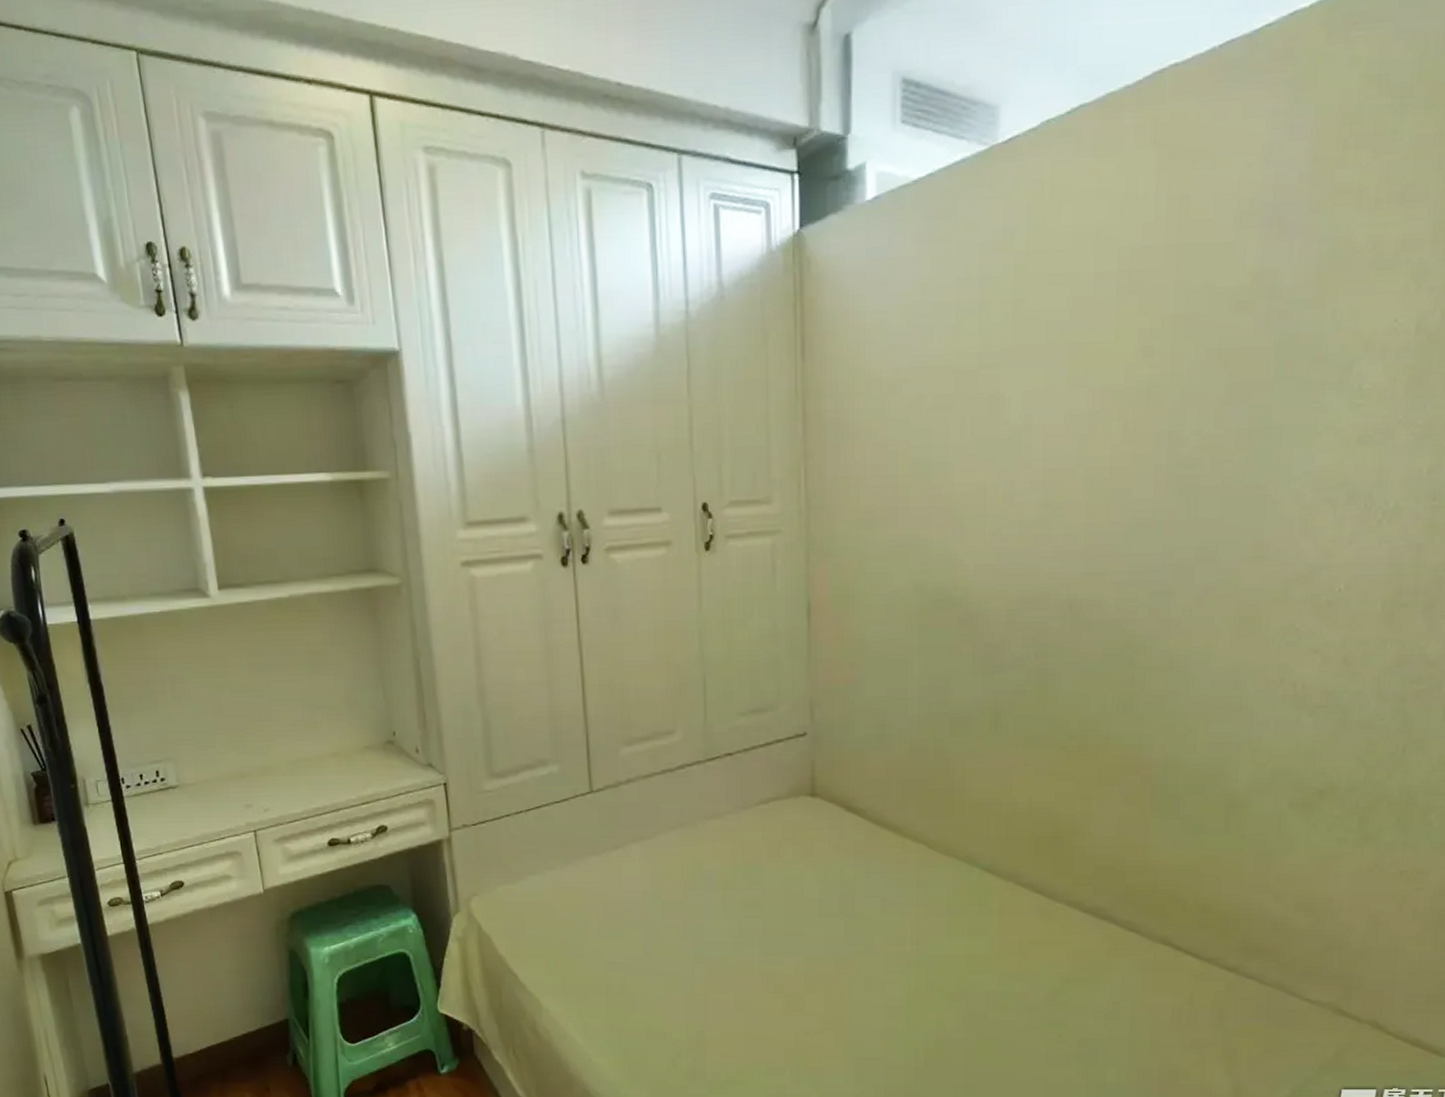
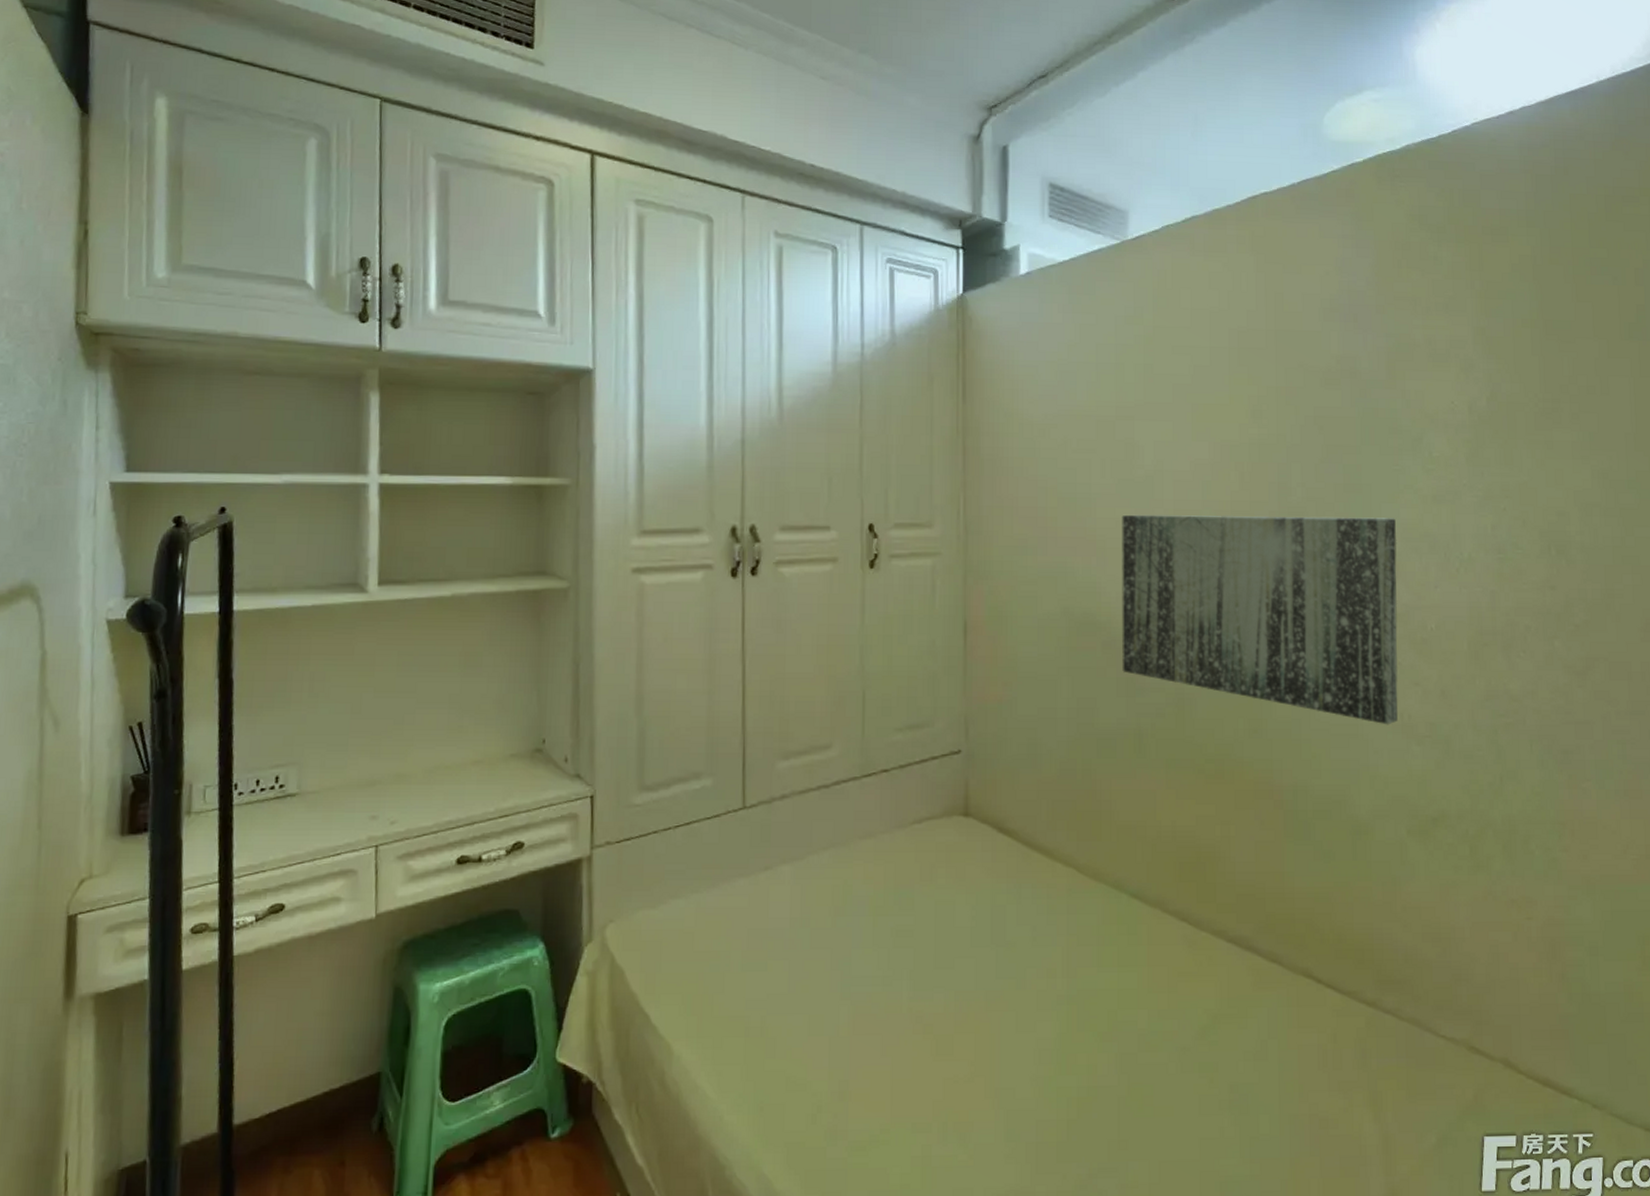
wall art: none [979,465,1309,696] -> present [1122,514,1399,725]

